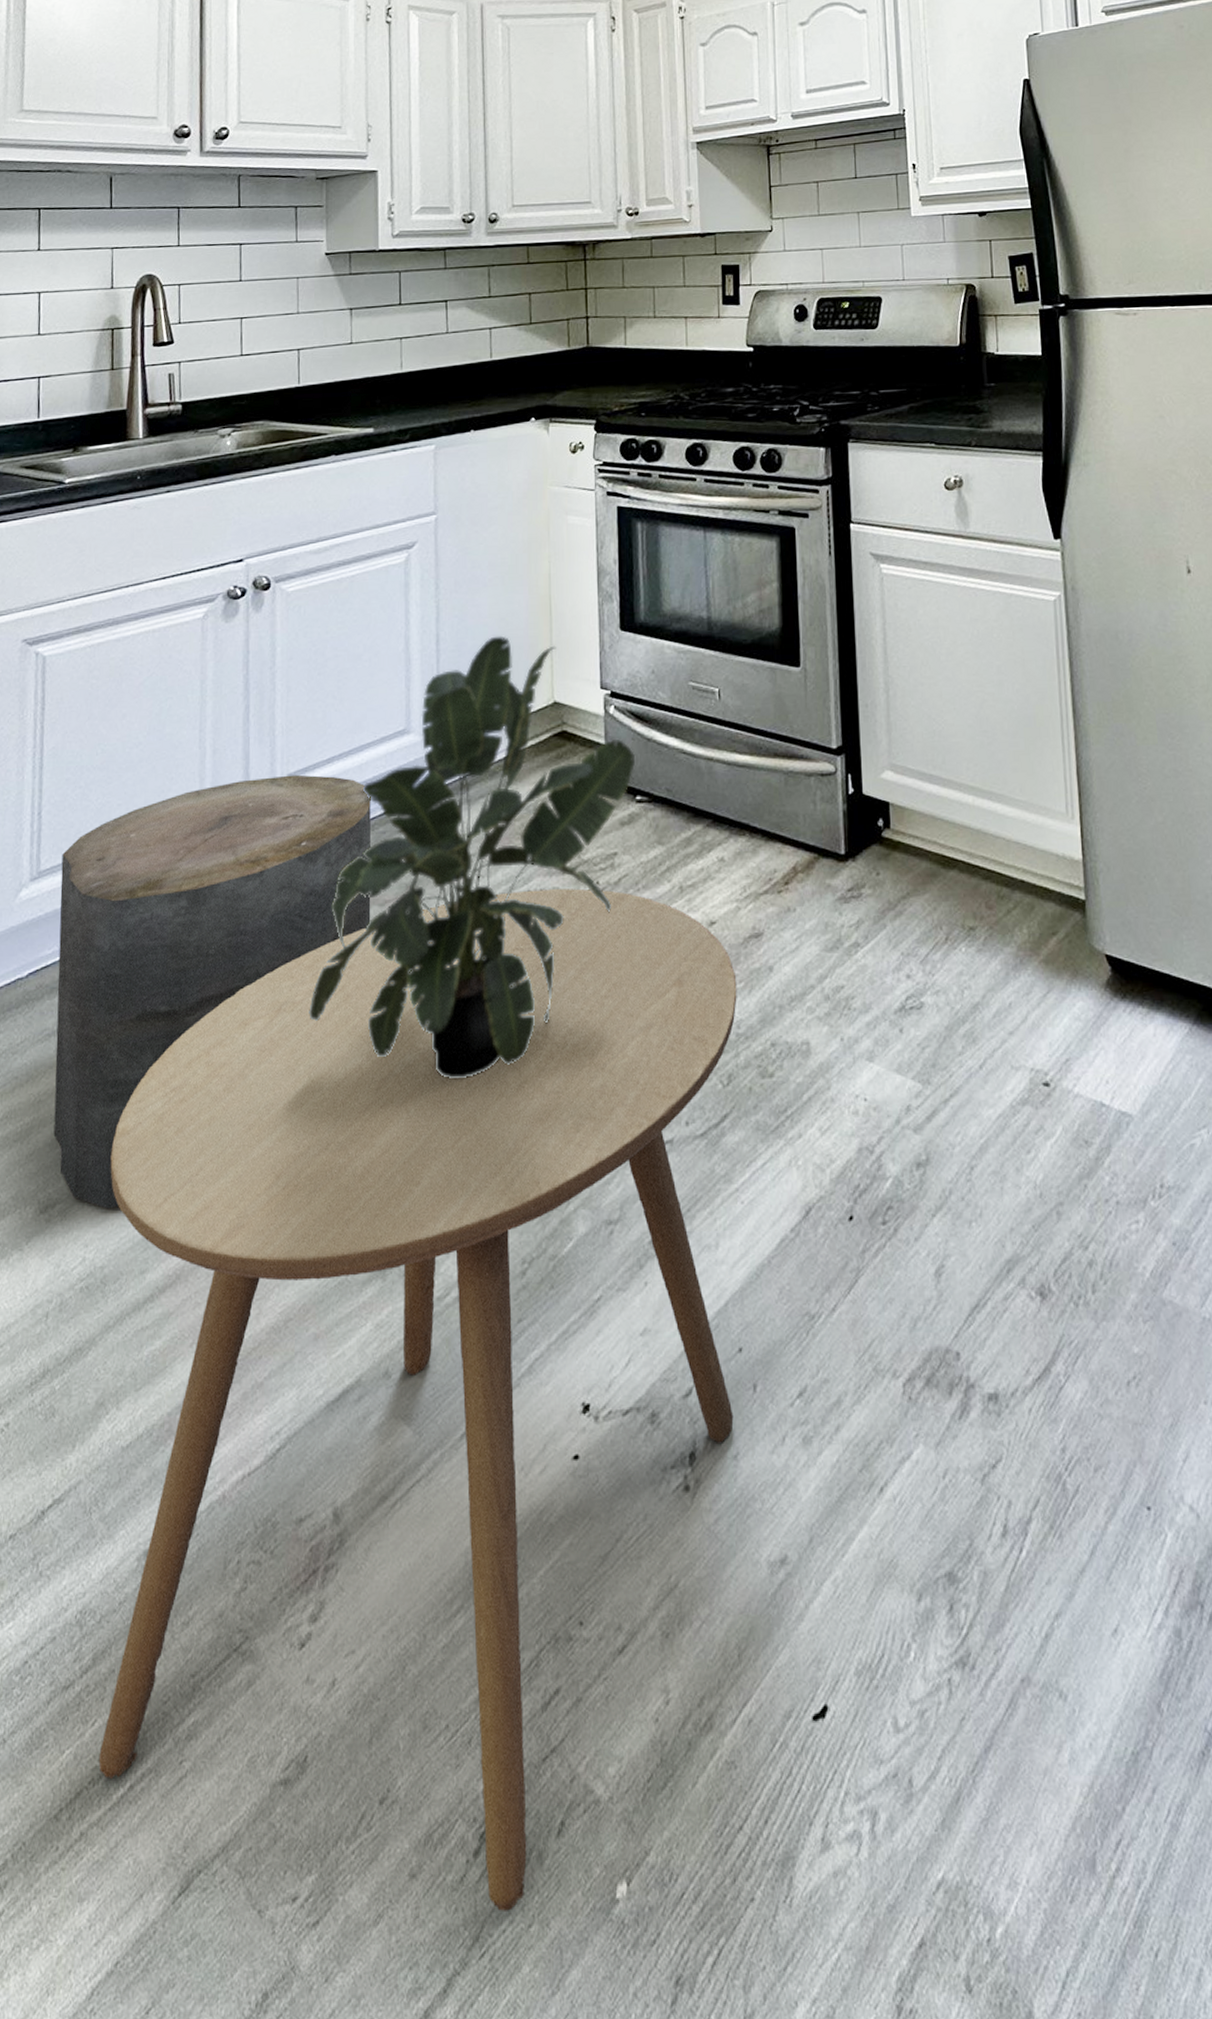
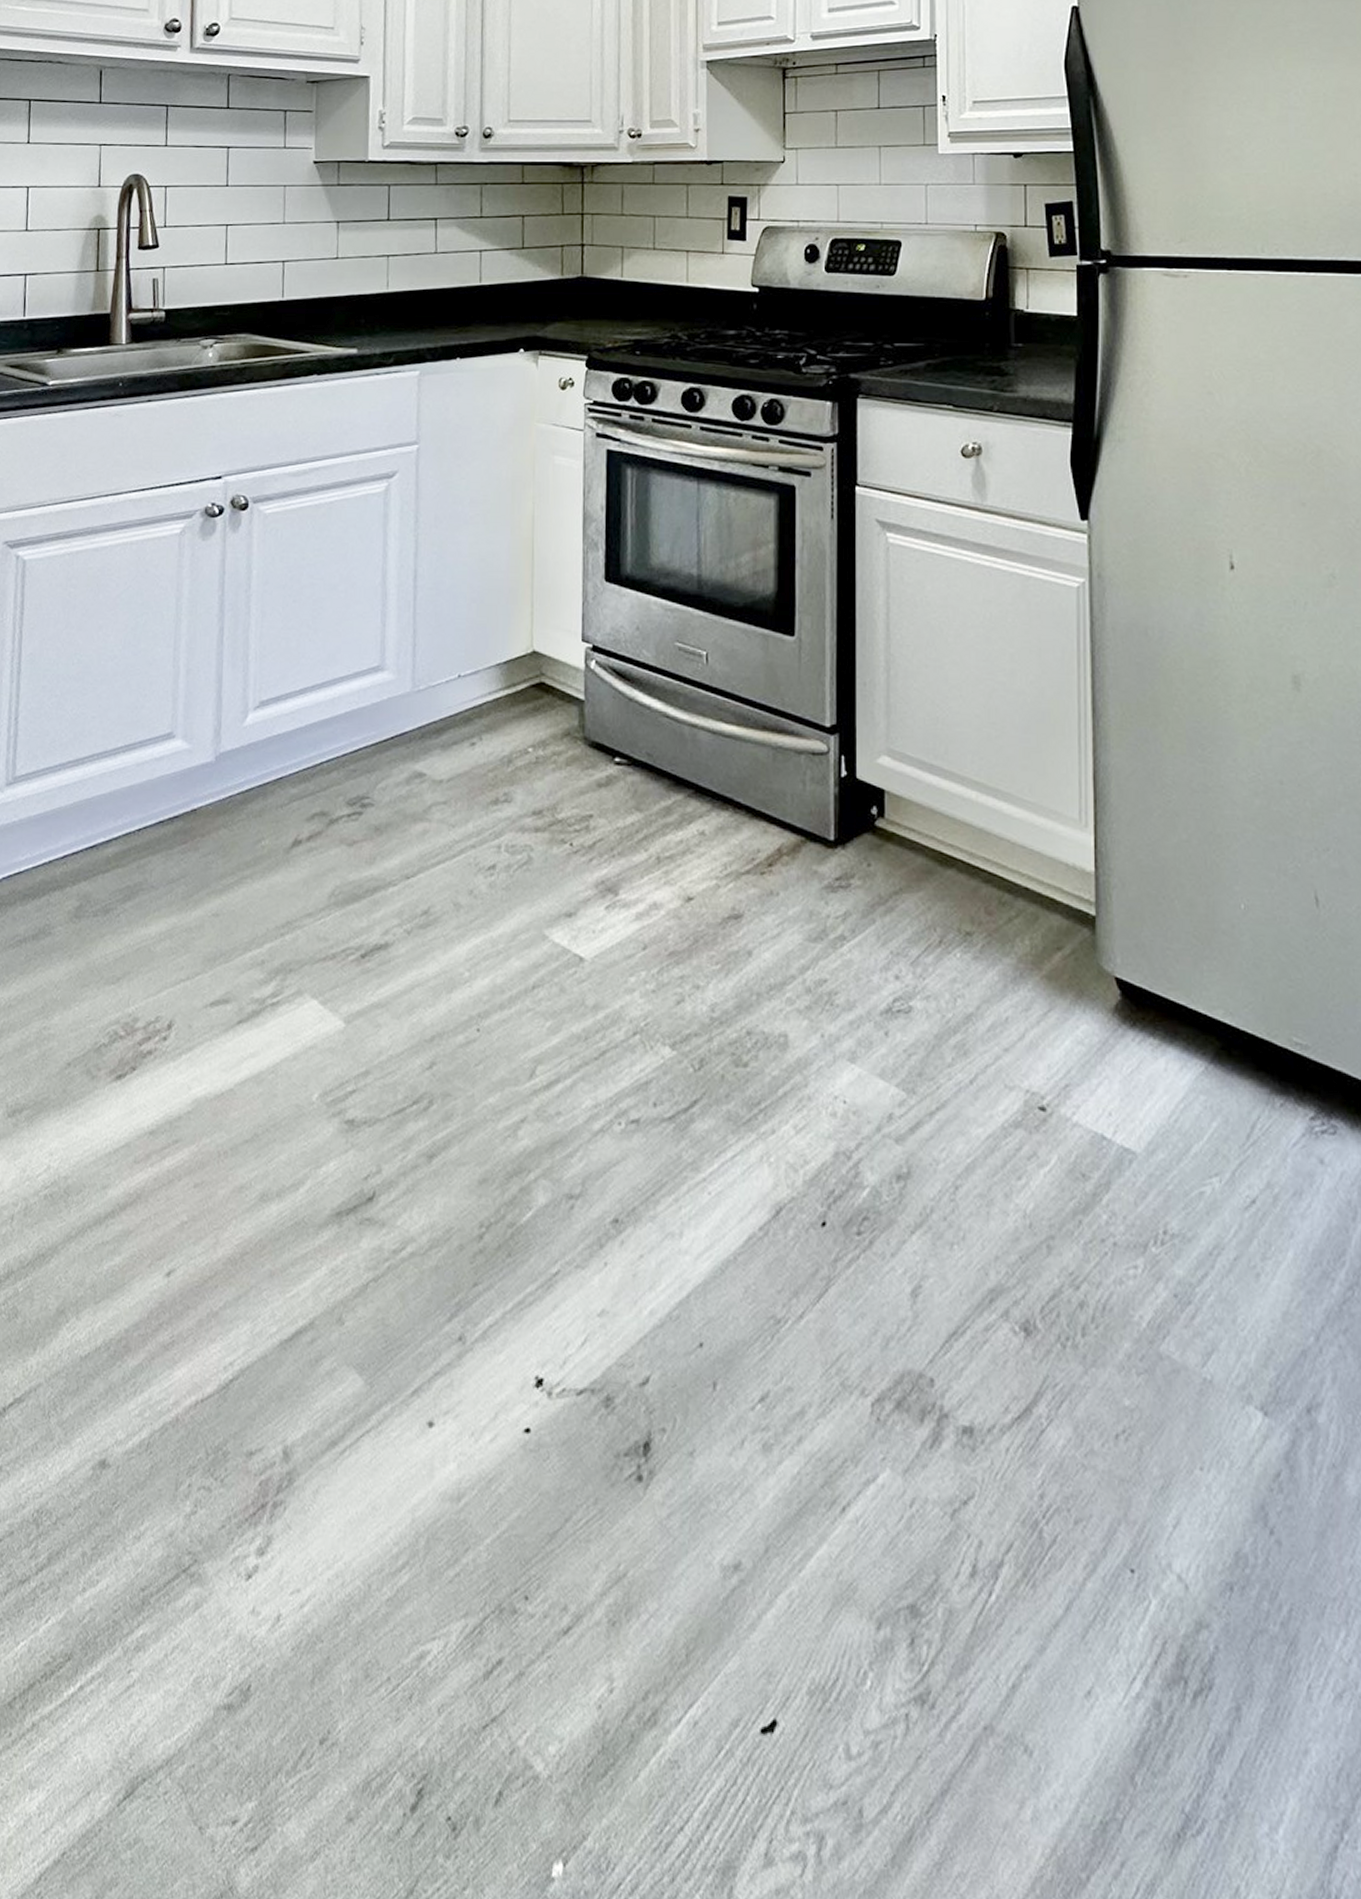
stool: present [53,774,371,1209] -> none [22,702,342,1121]
side table: present [98,888,737,1911] -> none [51,844,713,1871]
potted plant: present [309,636,636,1079] -> none [274,576,616,1032]

